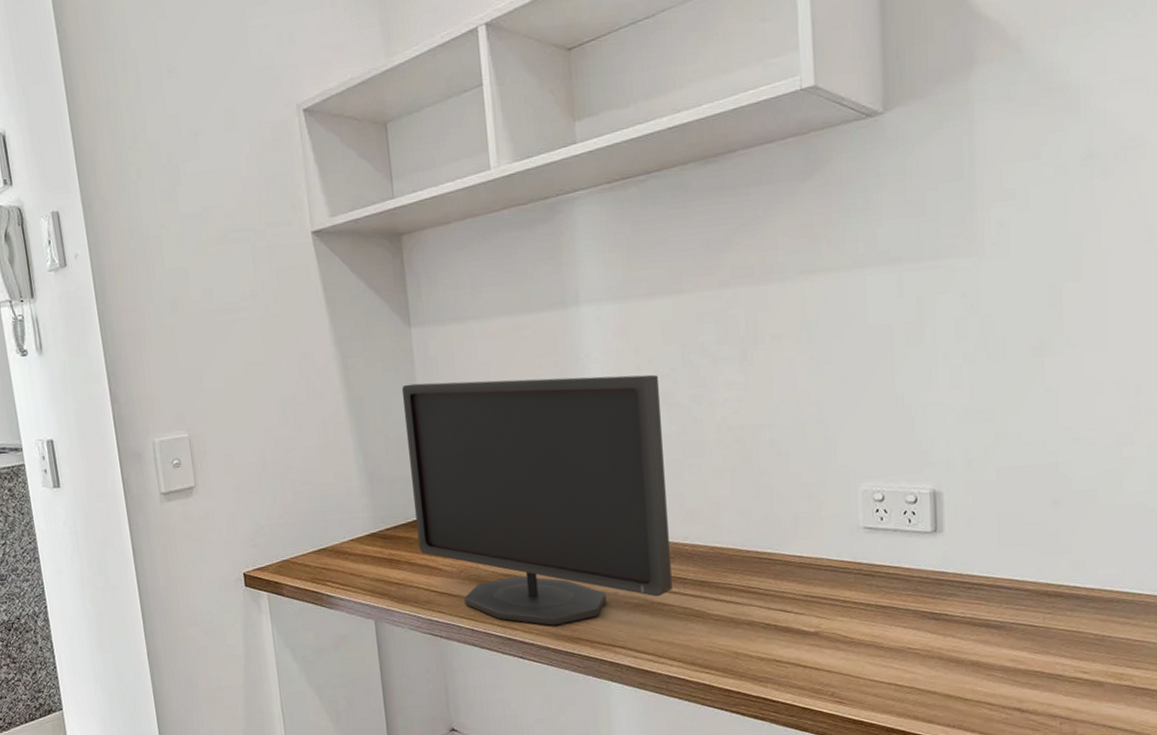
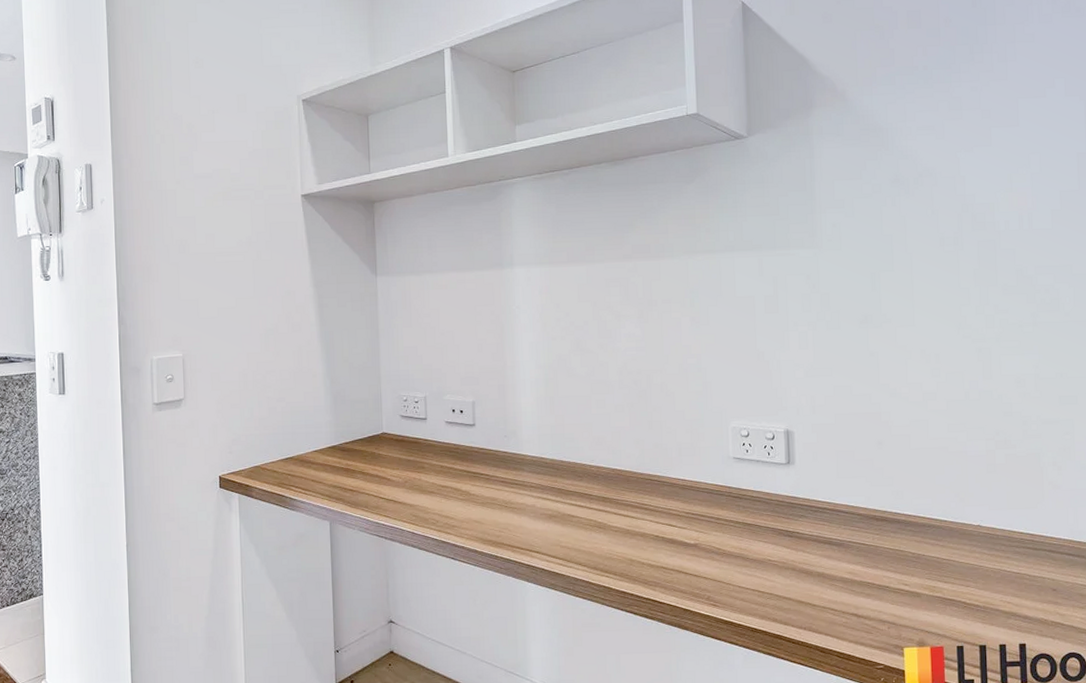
monitor: present [401,374,672,626] -> none [366,322,580,532]

